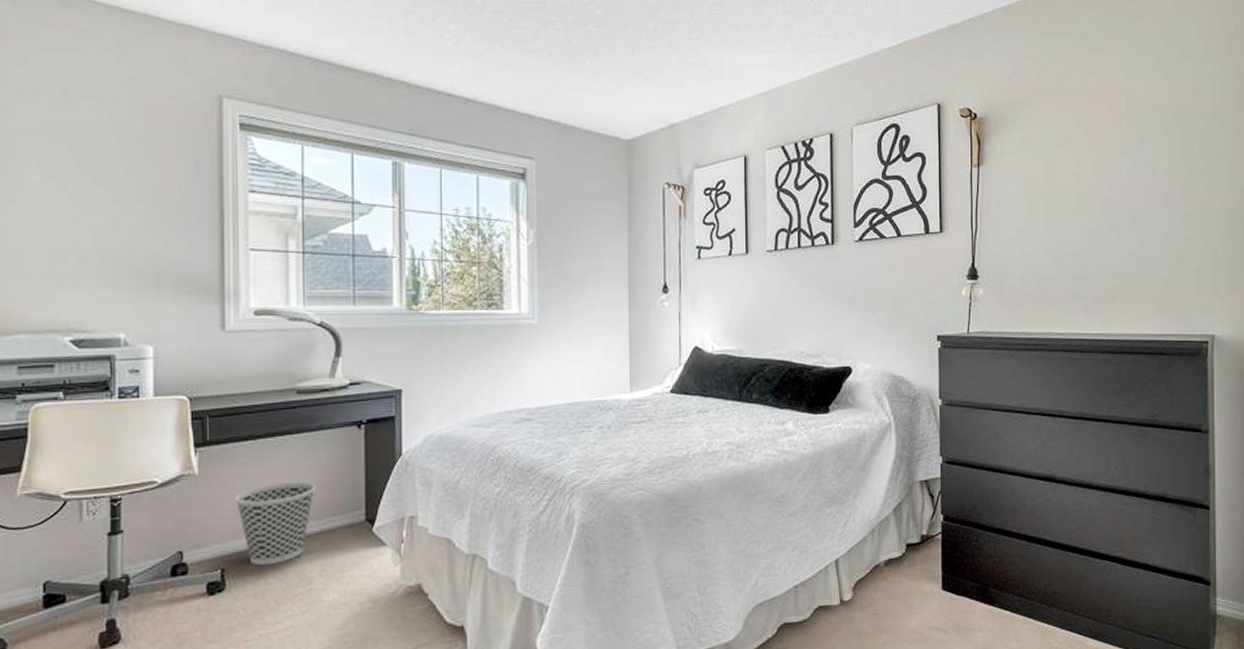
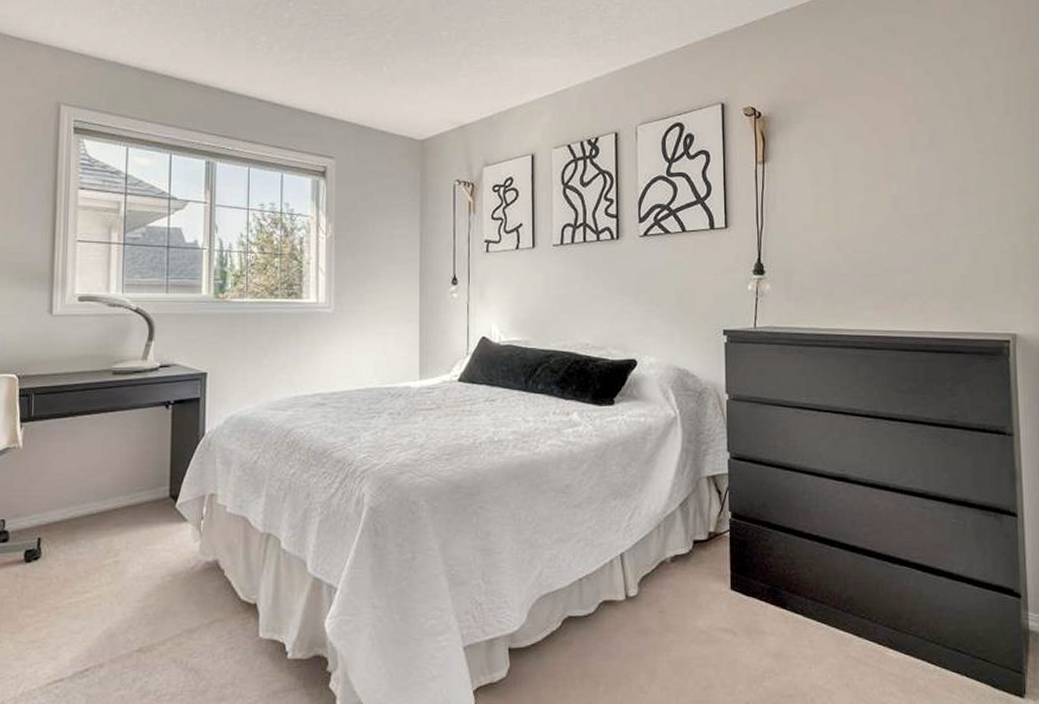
wastebasket: present [234,481,316,566] -> none [53,457,126,536]

